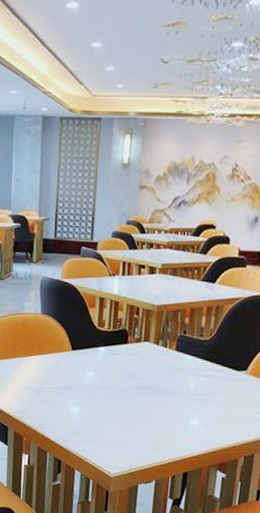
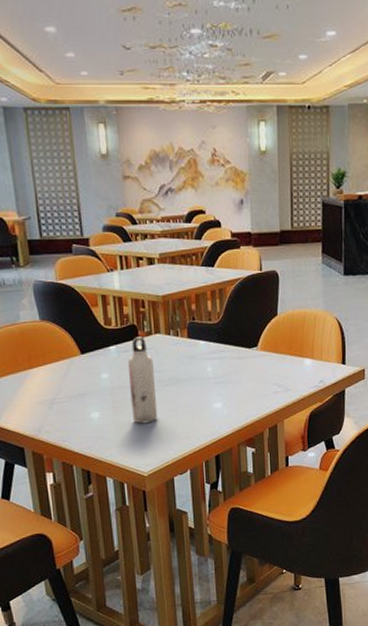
water bottle: none [108,342,138,427] -> present [127,337,158,424]

